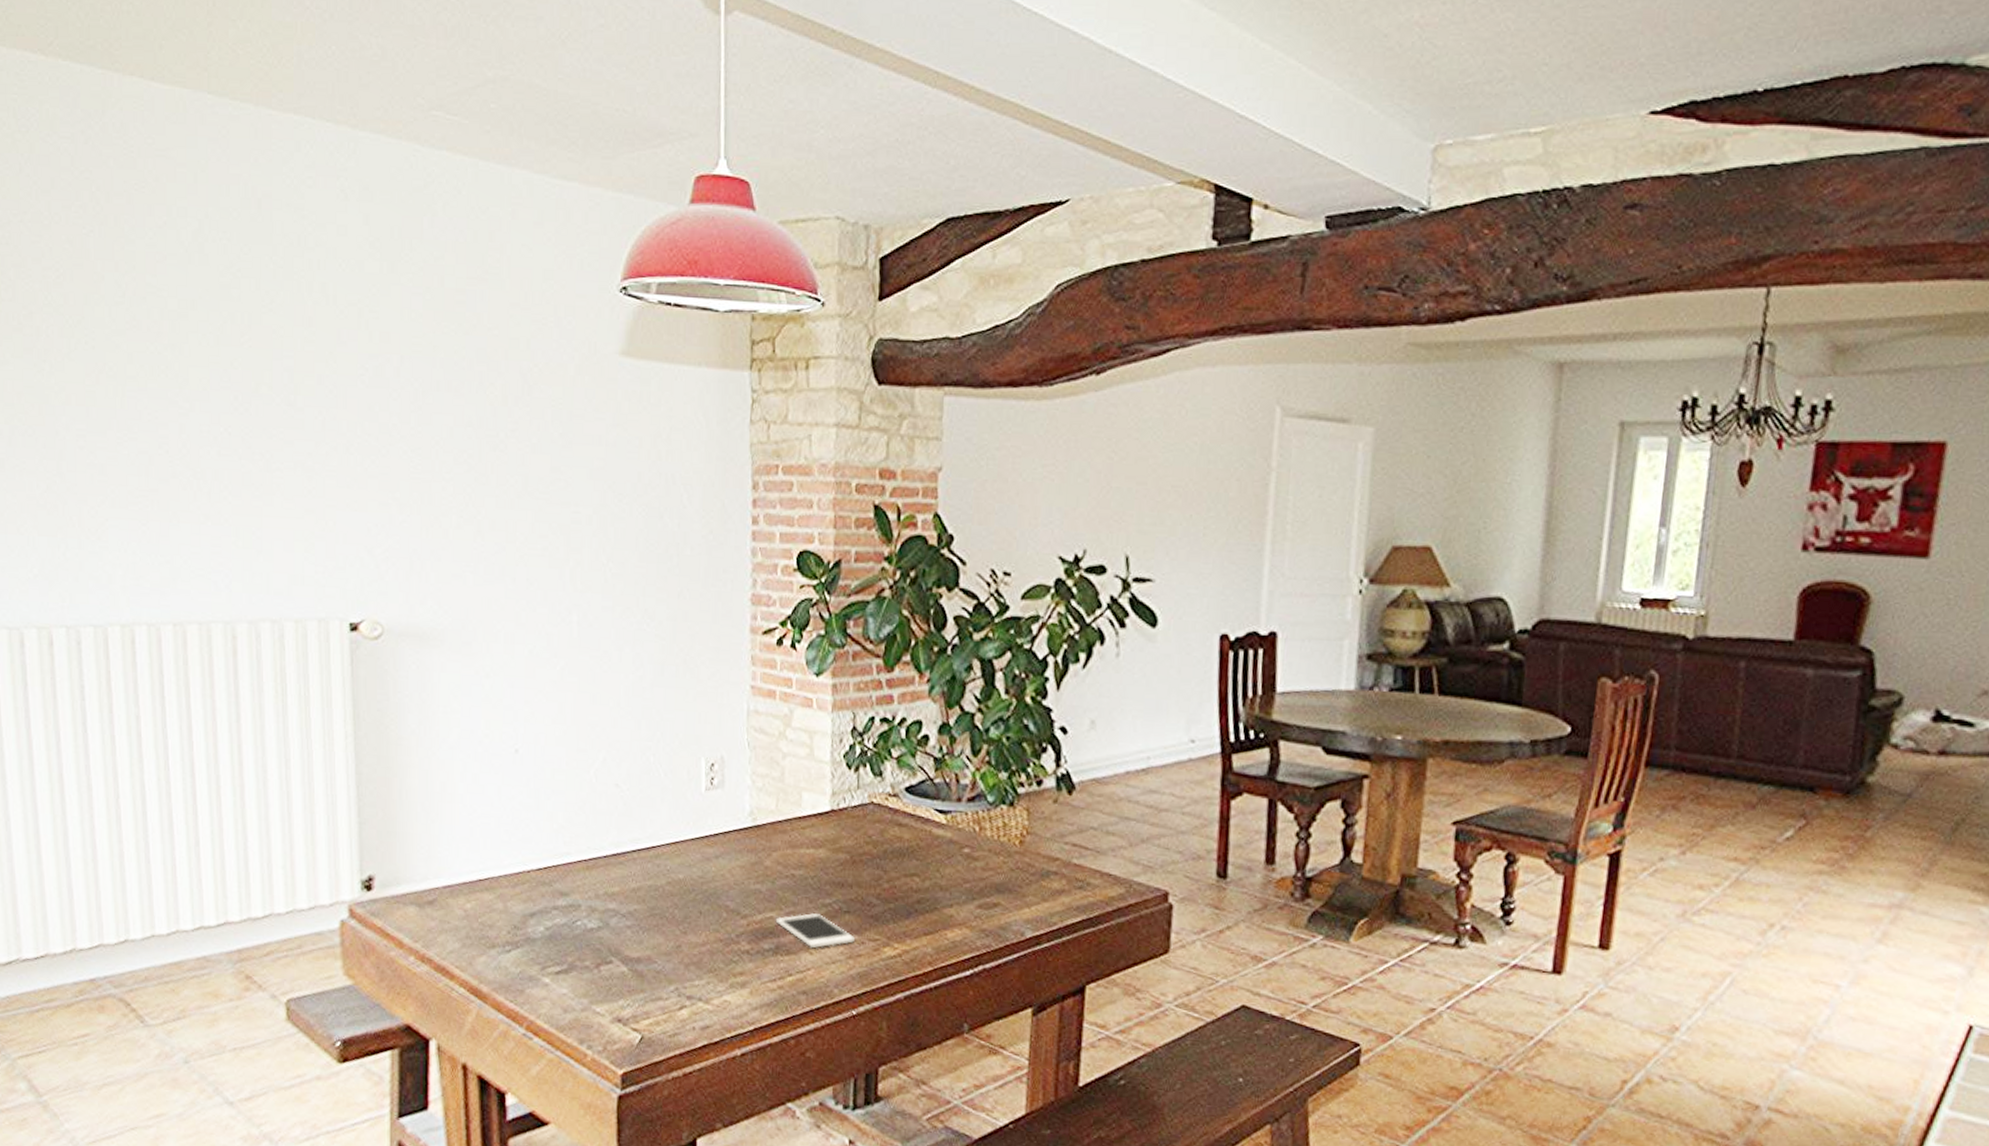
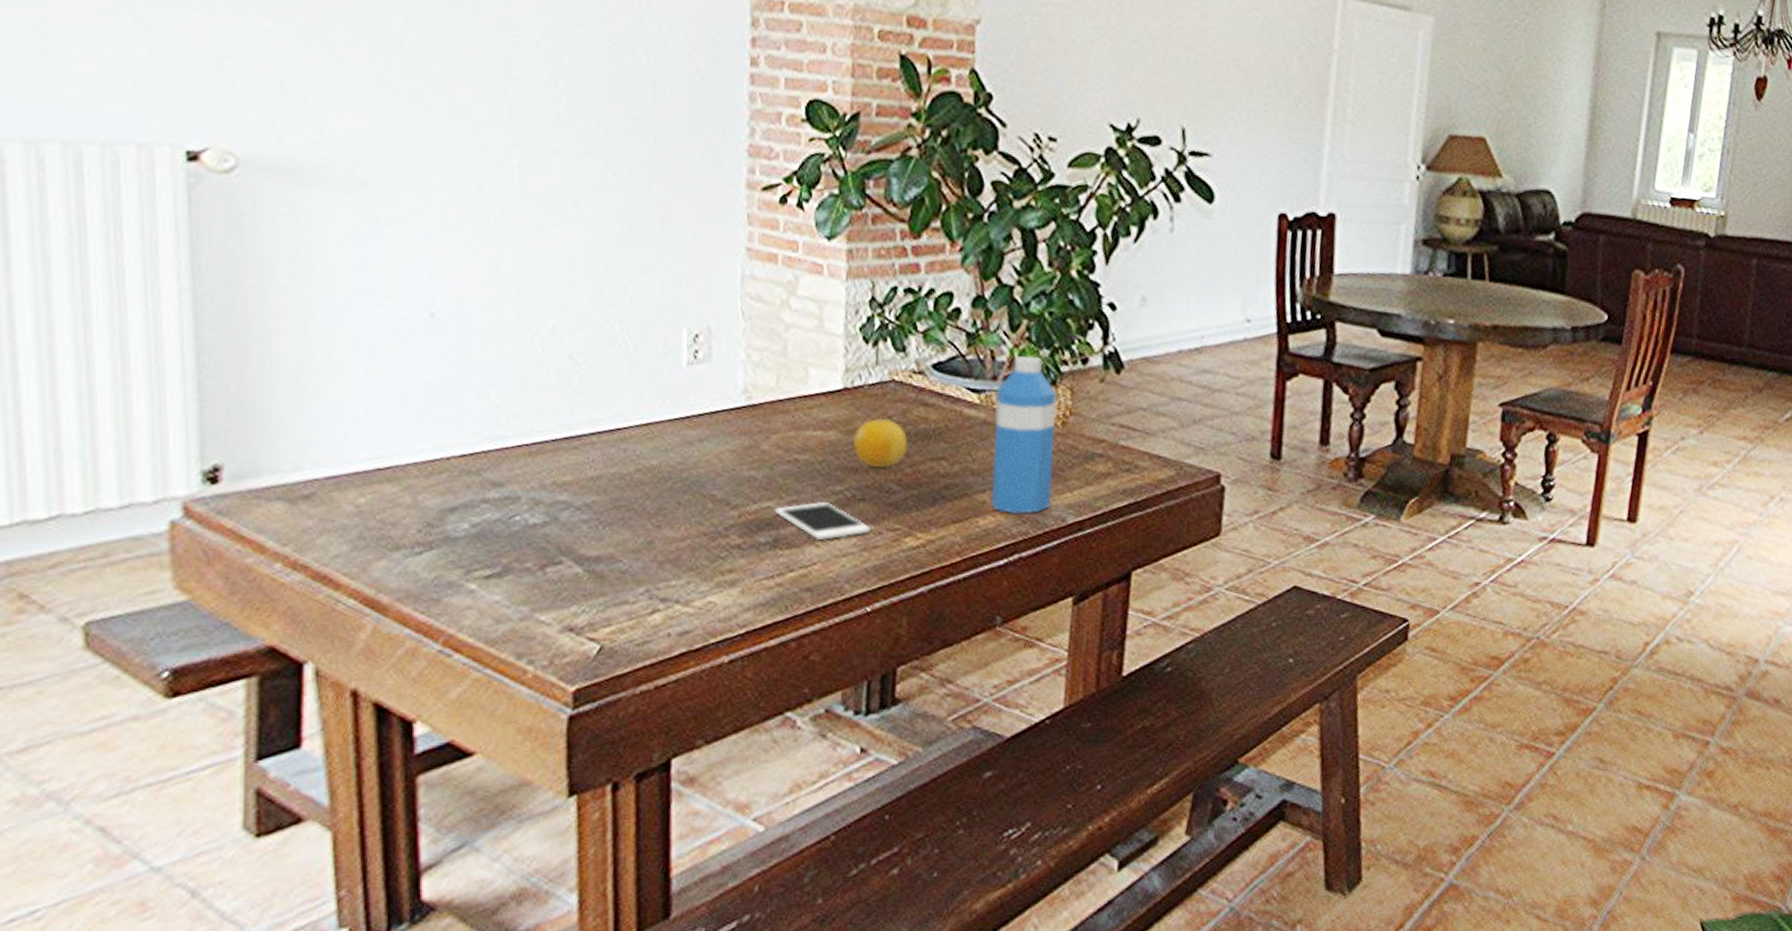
fruit: none [839,837,886,883] -> present [852,418,908,468]
water bottle: none [957,778,1015,928] -> present [990,355,1057,514]

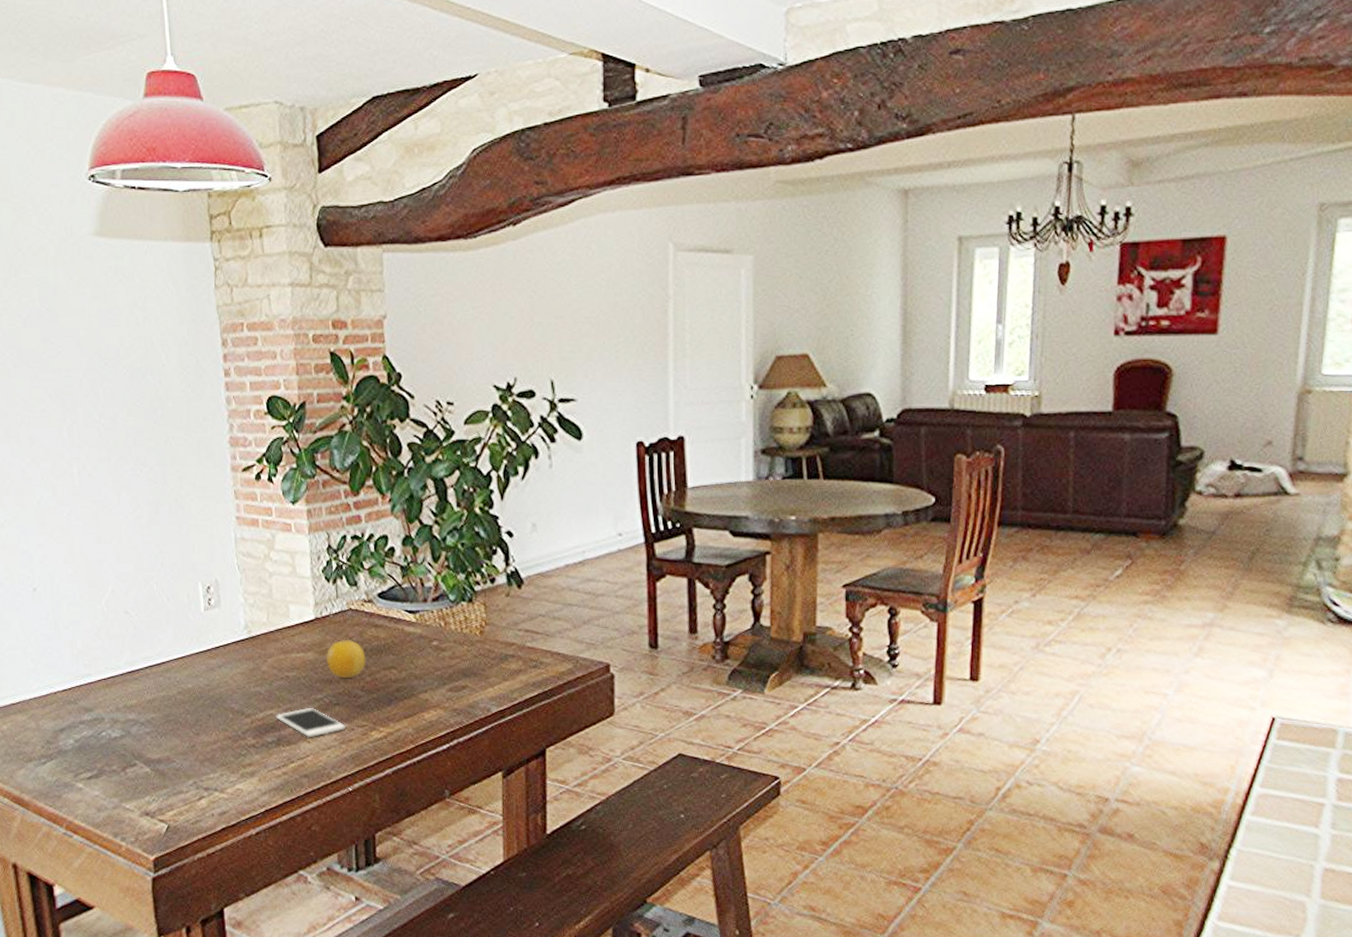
water bottle: present [990,355,1057,514] -> none [427,580,478,707]

